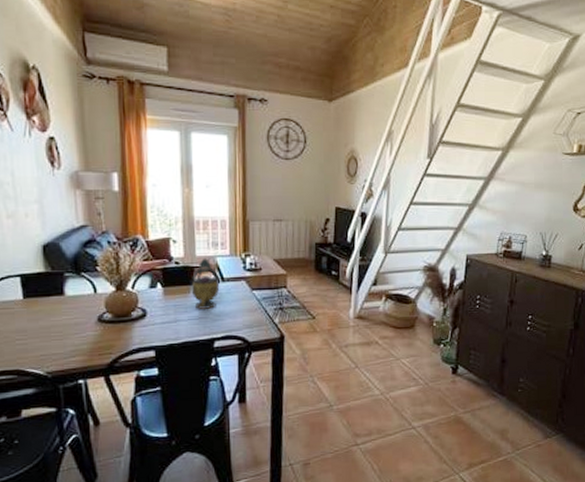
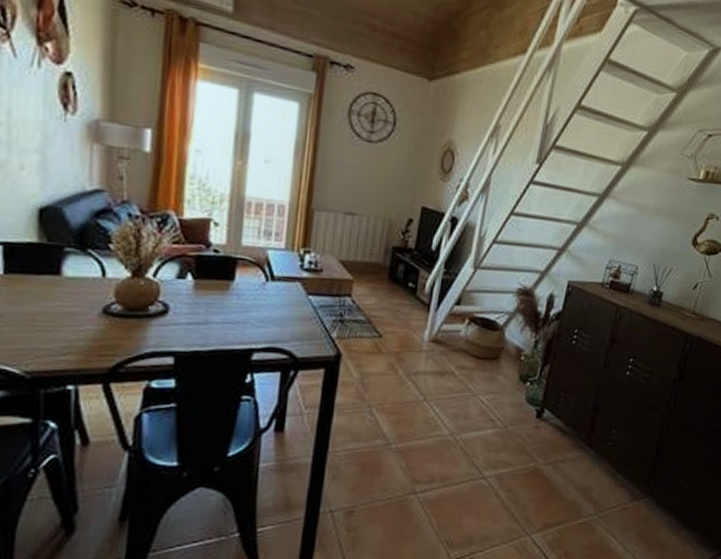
teapot: present [191,258,220,309] -> none [230,249,269,312]

